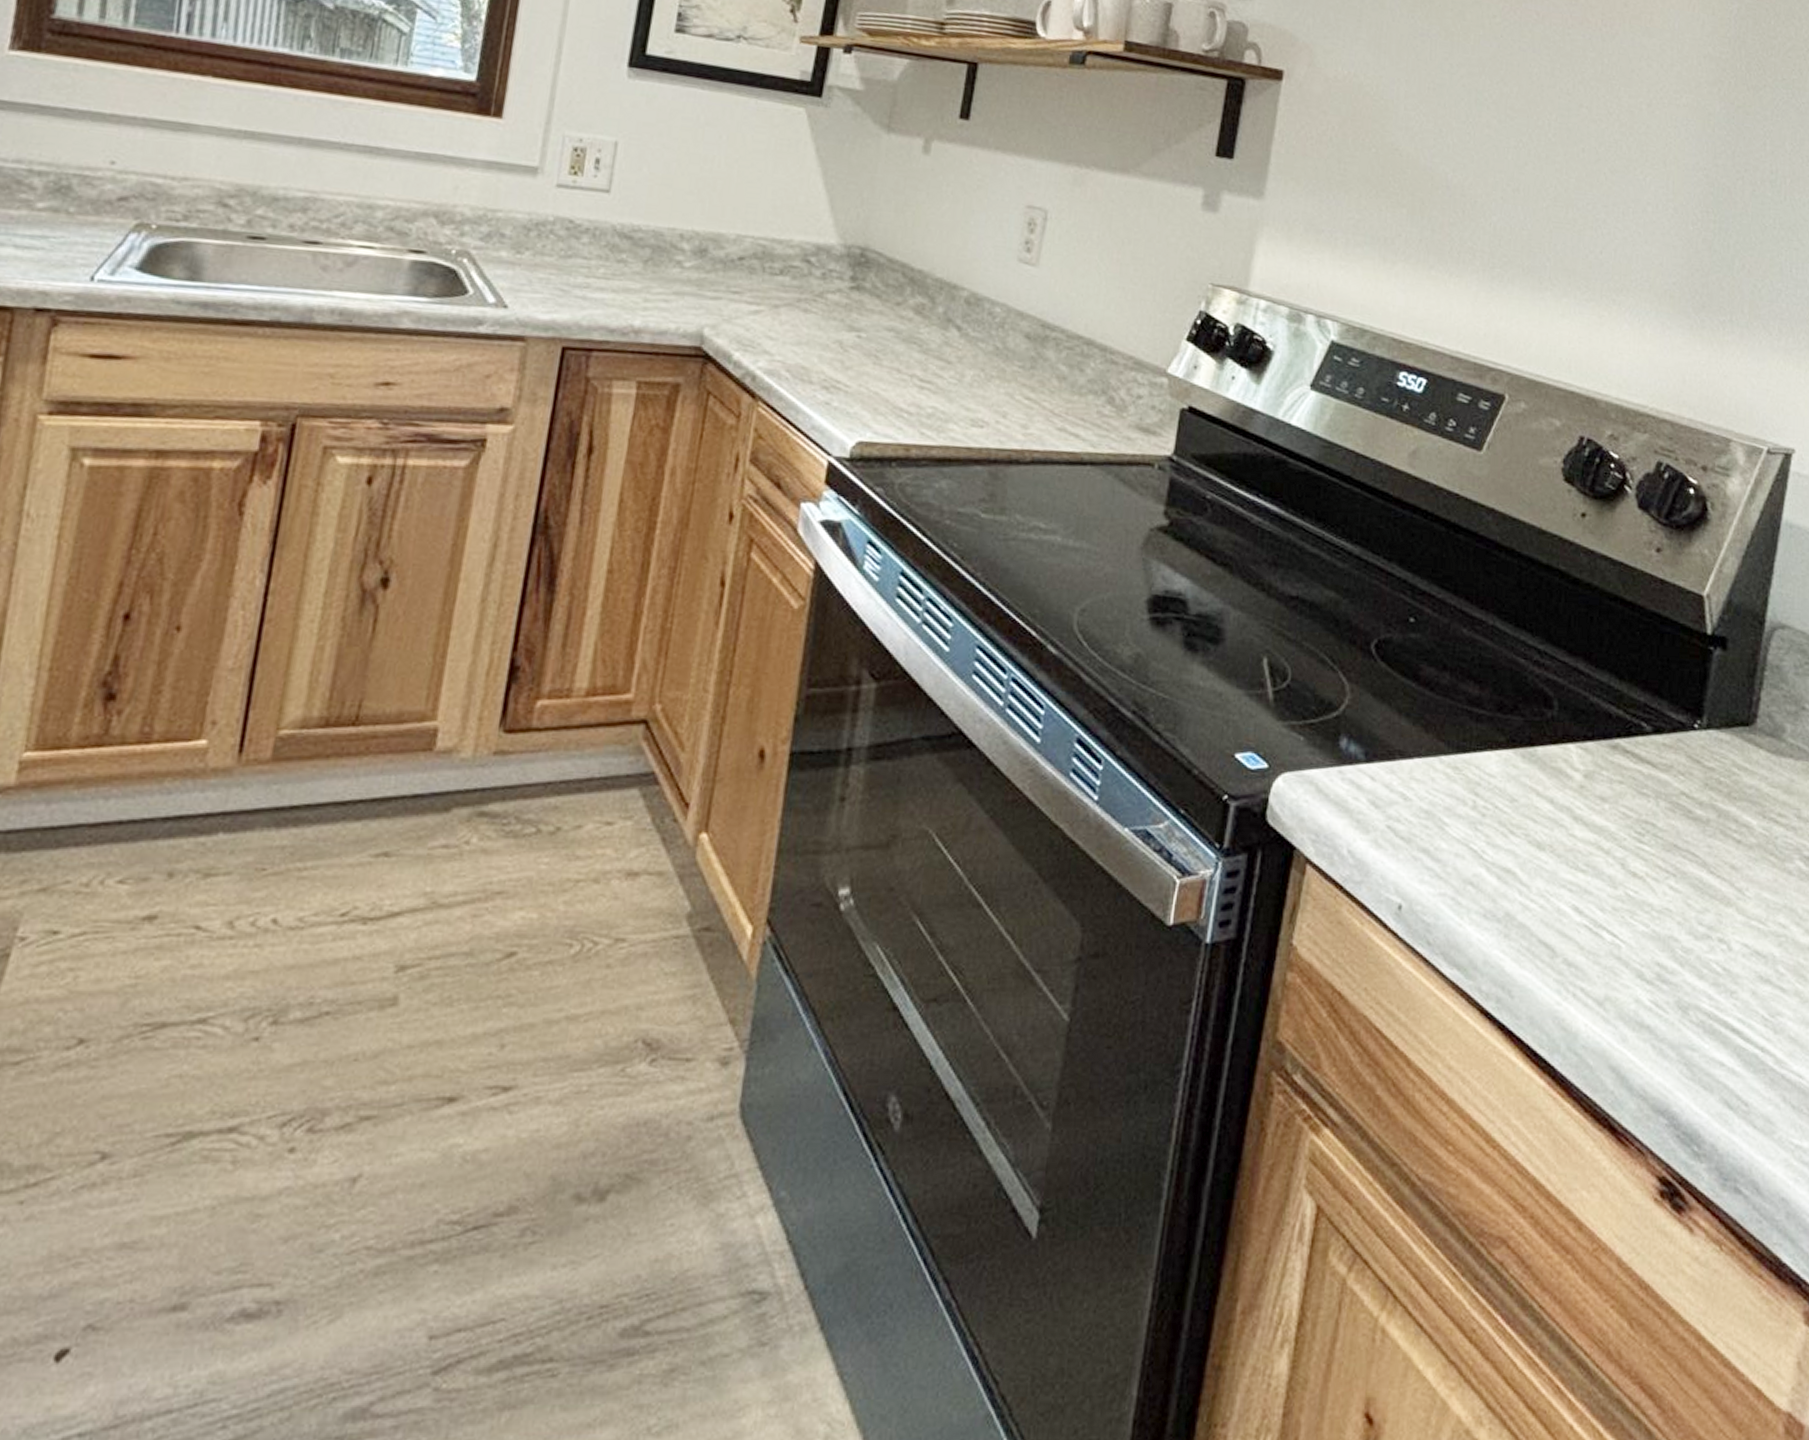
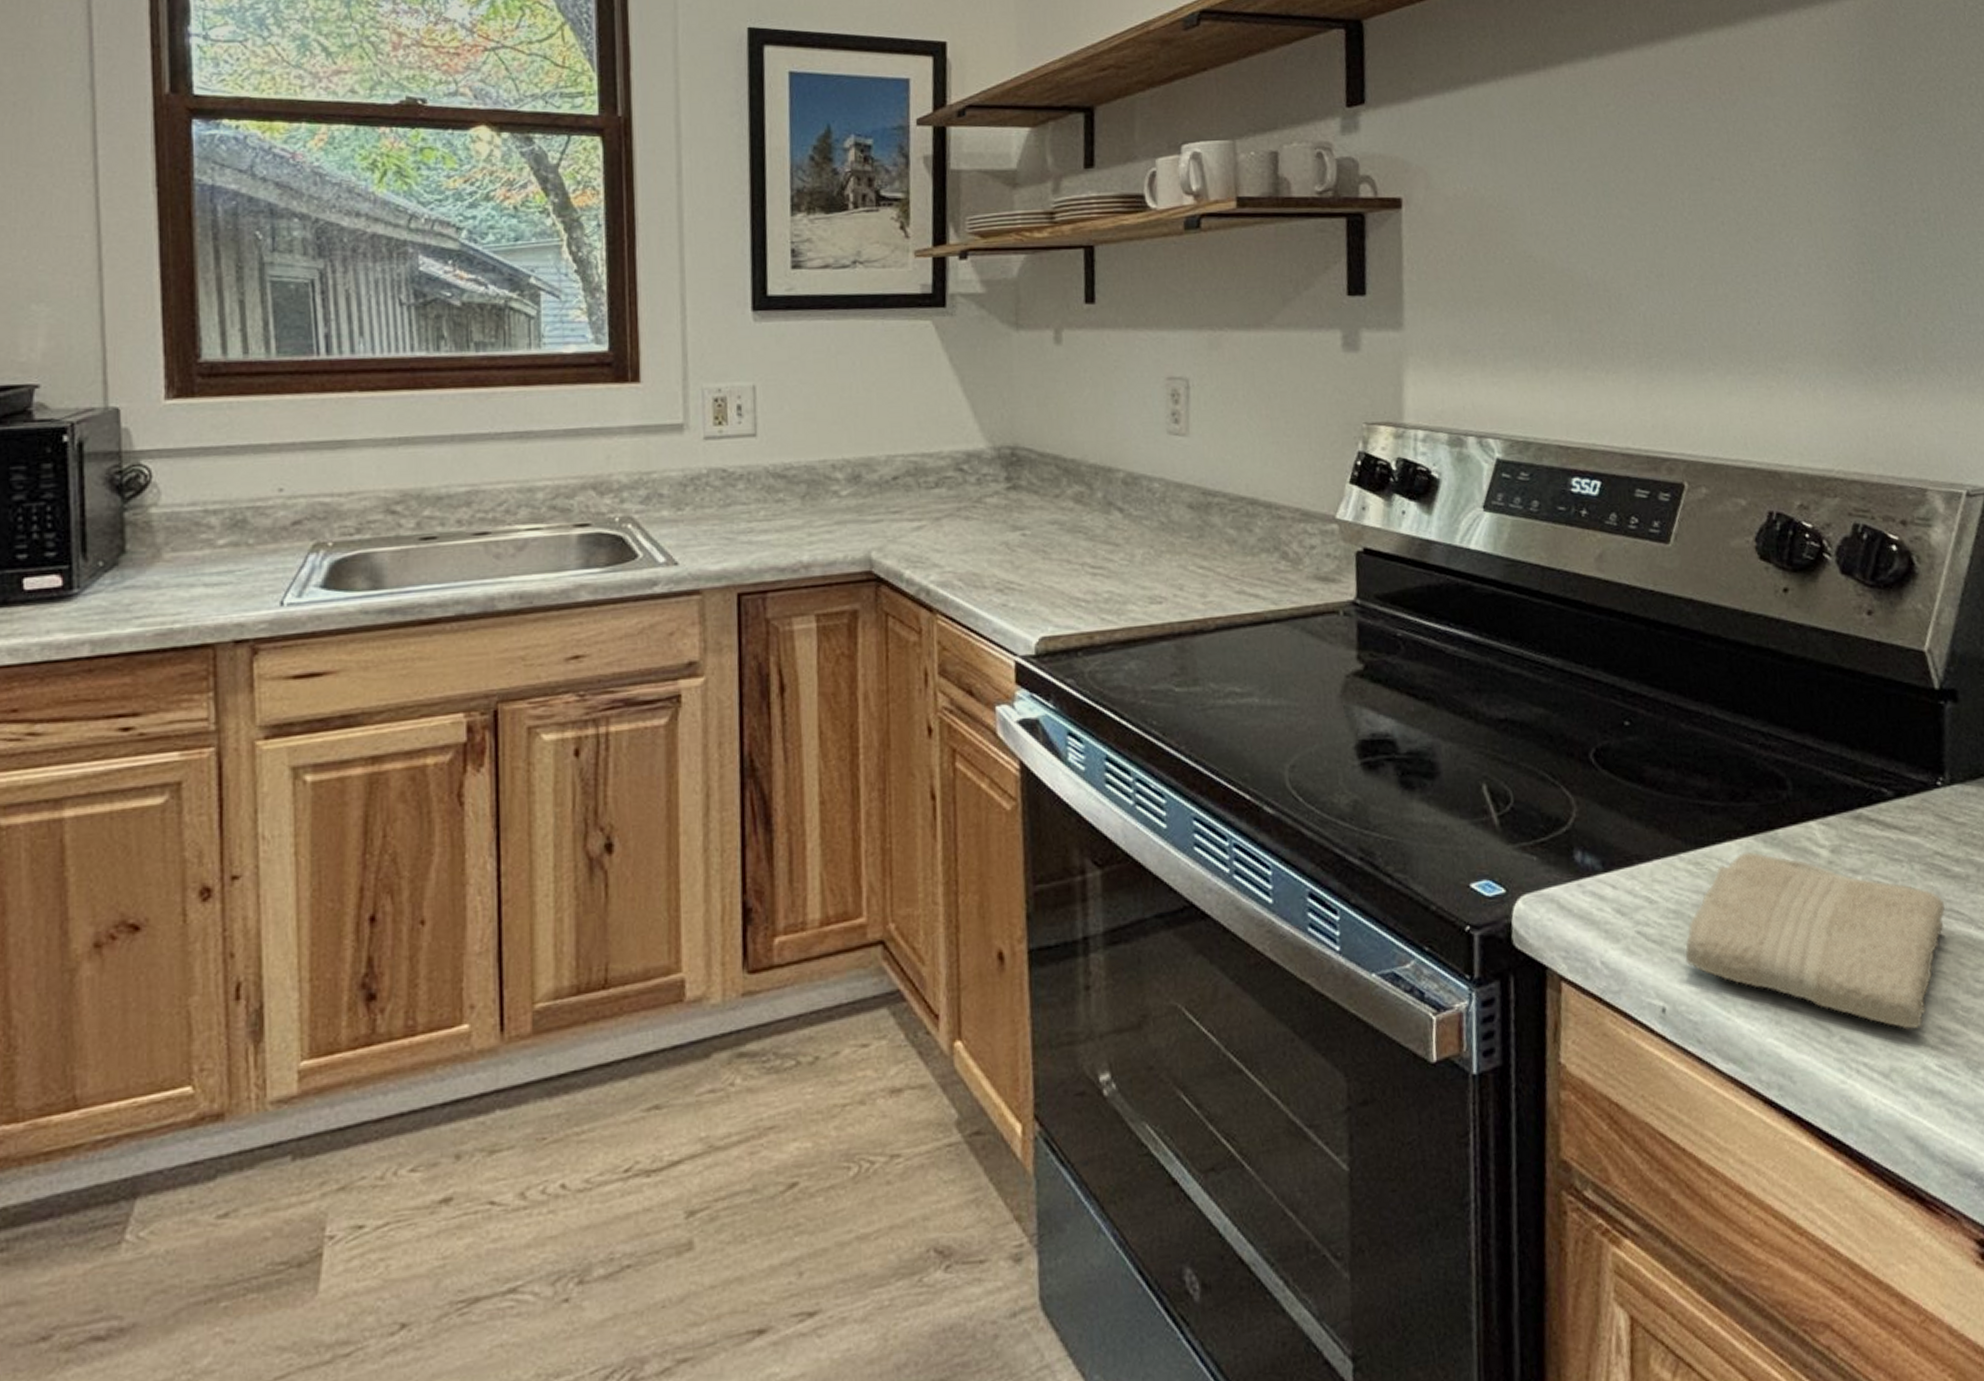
washcloth: none [1429,763,1683,962] -> present [1685,851,1945,1030]

